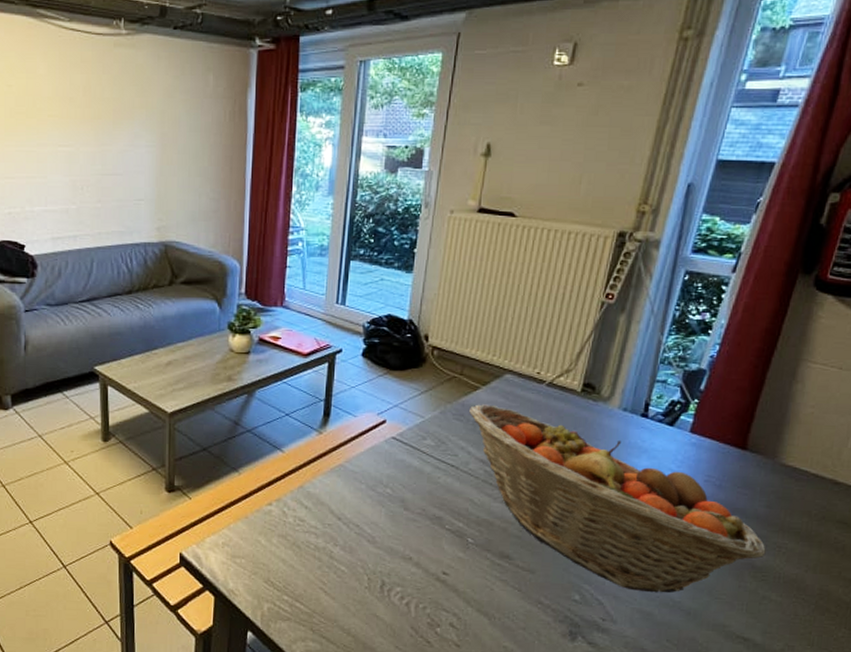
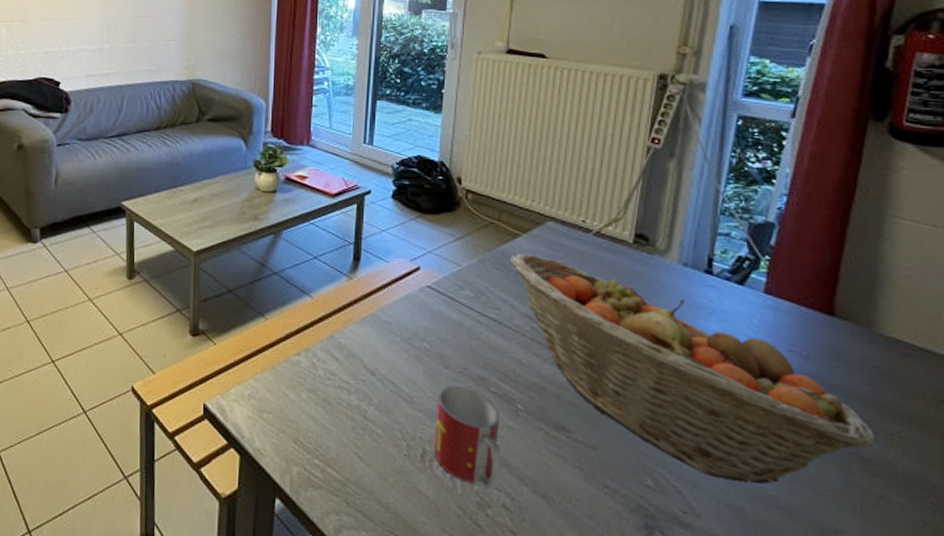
mug: none [391,525,453,612] -> present [433,385,502,490]

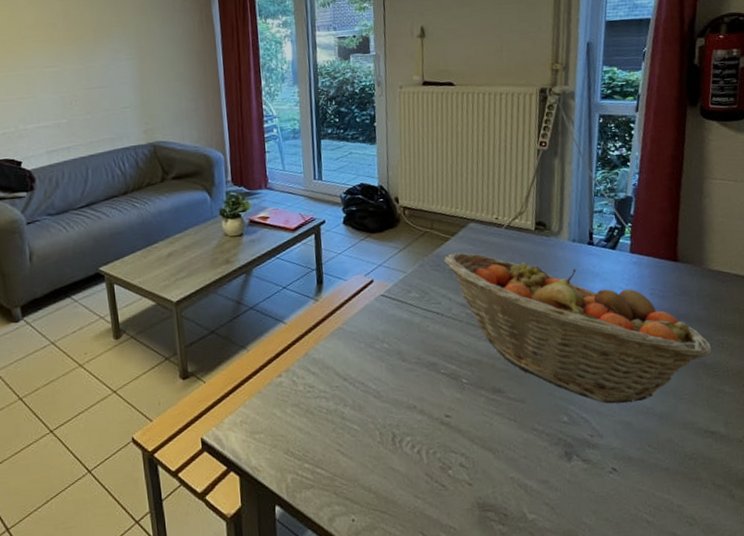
mug: present [433,385,502,490] -> none [399,373,456,455]

